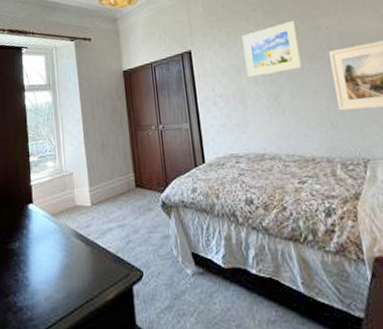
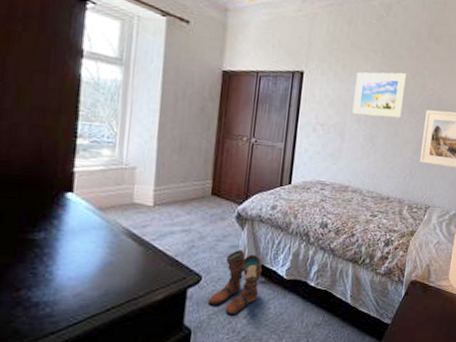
boots: none [153,240,200,313] -> present [207,250,263,316]

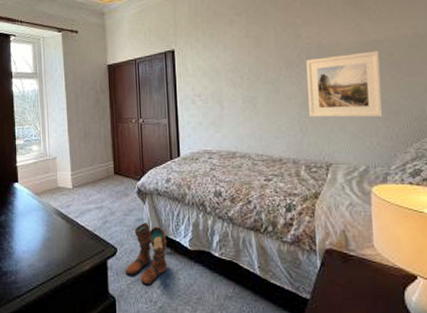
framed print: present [352,72,407,119] -> none [224,28,279,80]

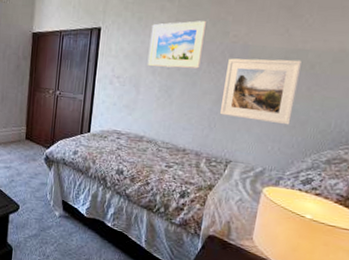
boots: present [125,223,168,286] -> none [24,187,67,242]
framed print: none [224,28,279,80] -> present [147,21,206,69]

